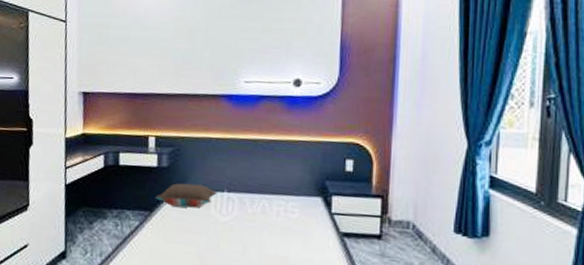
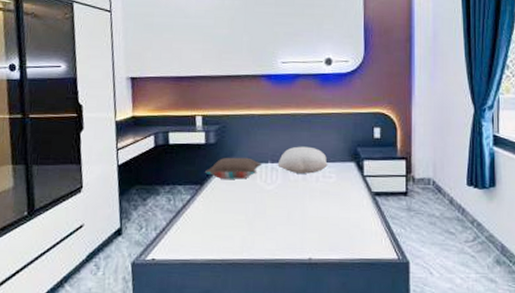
pillow: none [234,175,291,207] -> present [277,146,328,174]

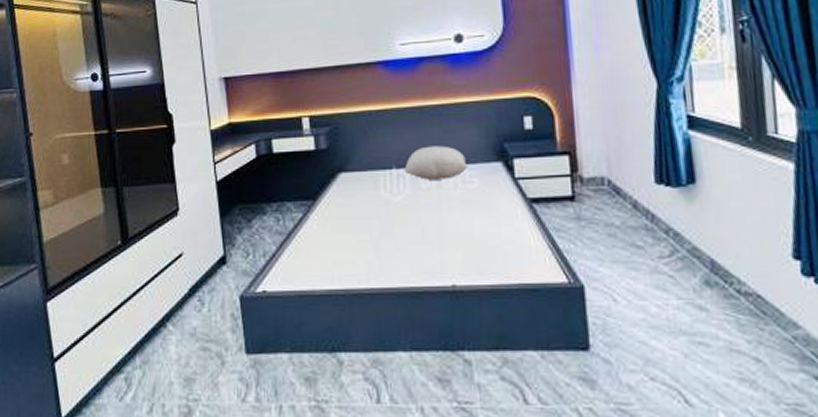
pillow: present [204,157,262,179] -> none [316,163,385,191]

